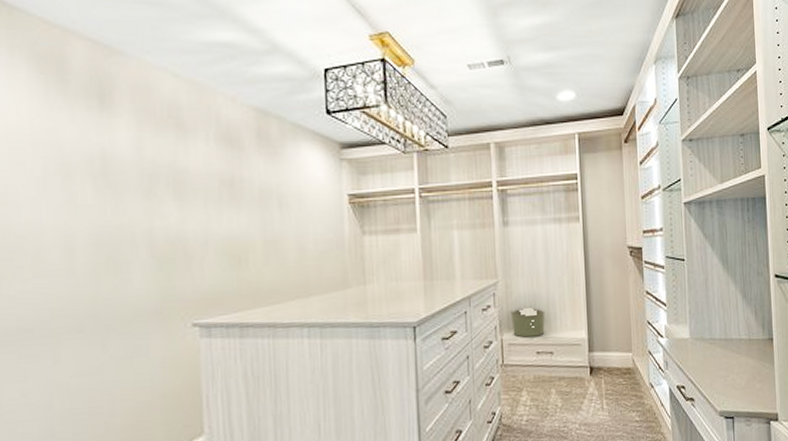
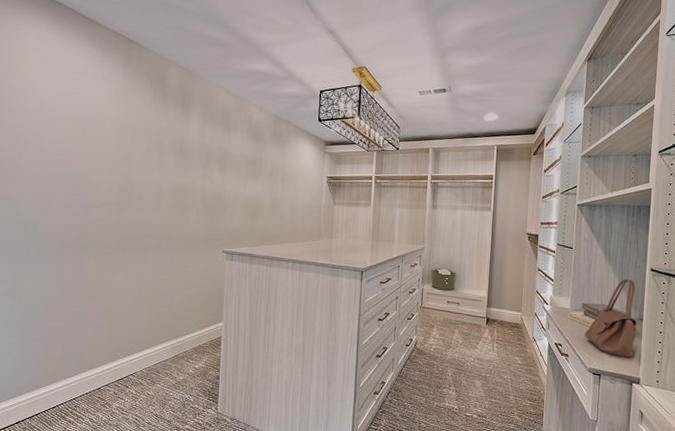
books: none [687,326,758,358] -> present [567,302,630,327]
handbag: none [710,290,769,390] -> present [584,278,638,357]

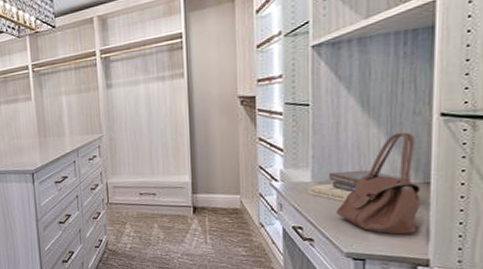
basket: present [431,270,457,291] -> none [114,157,148,182]

